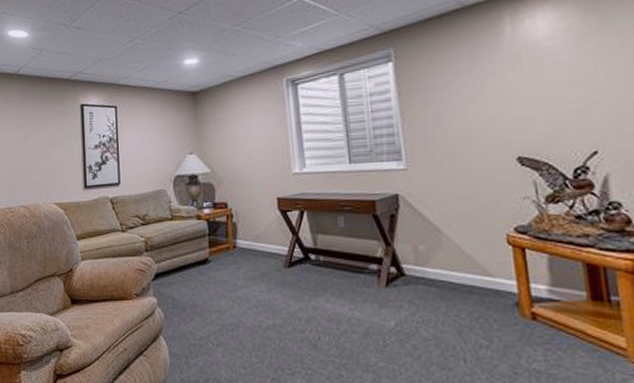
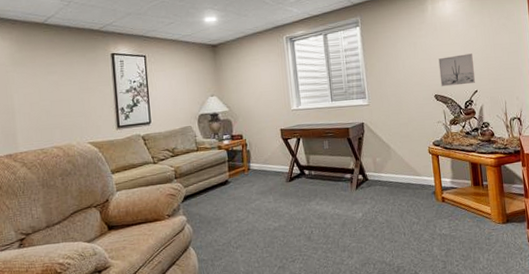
wall art: none [523,94,594,146] -> present [438,53,476,87]

